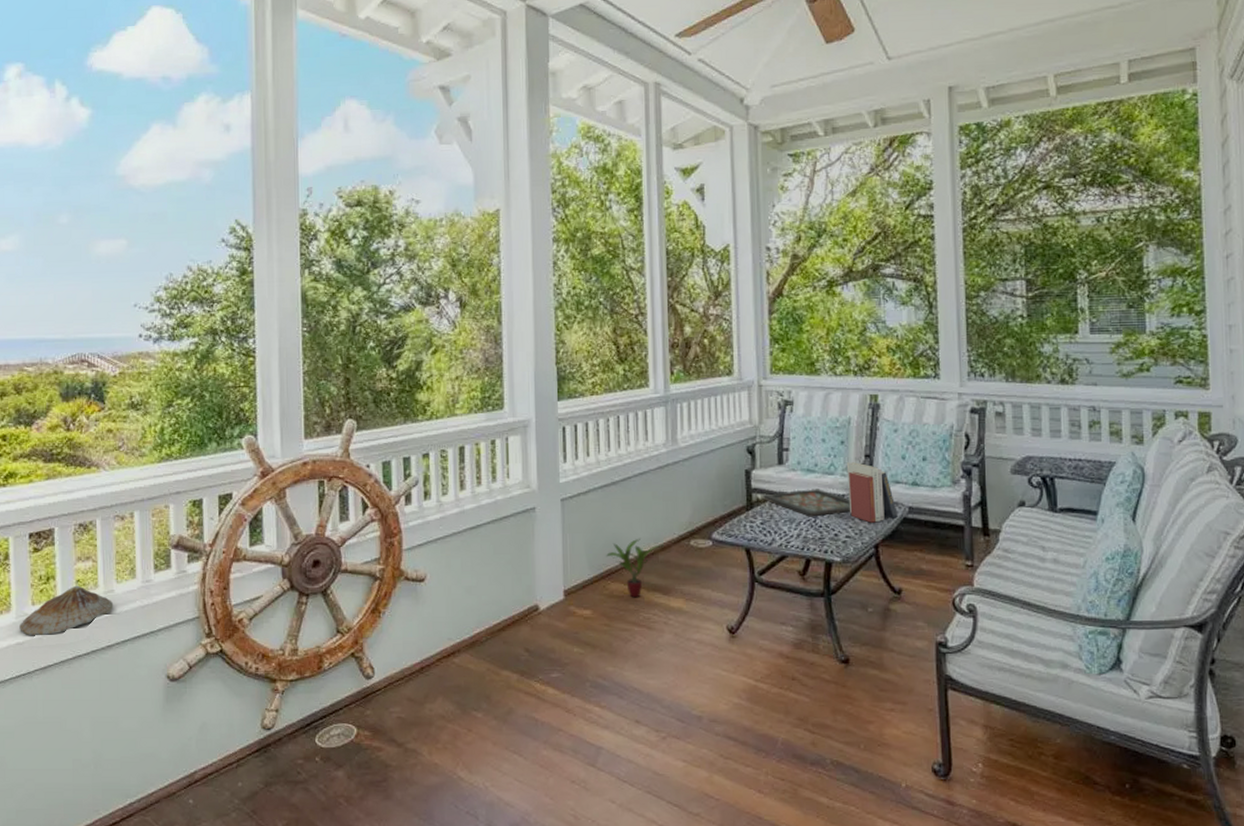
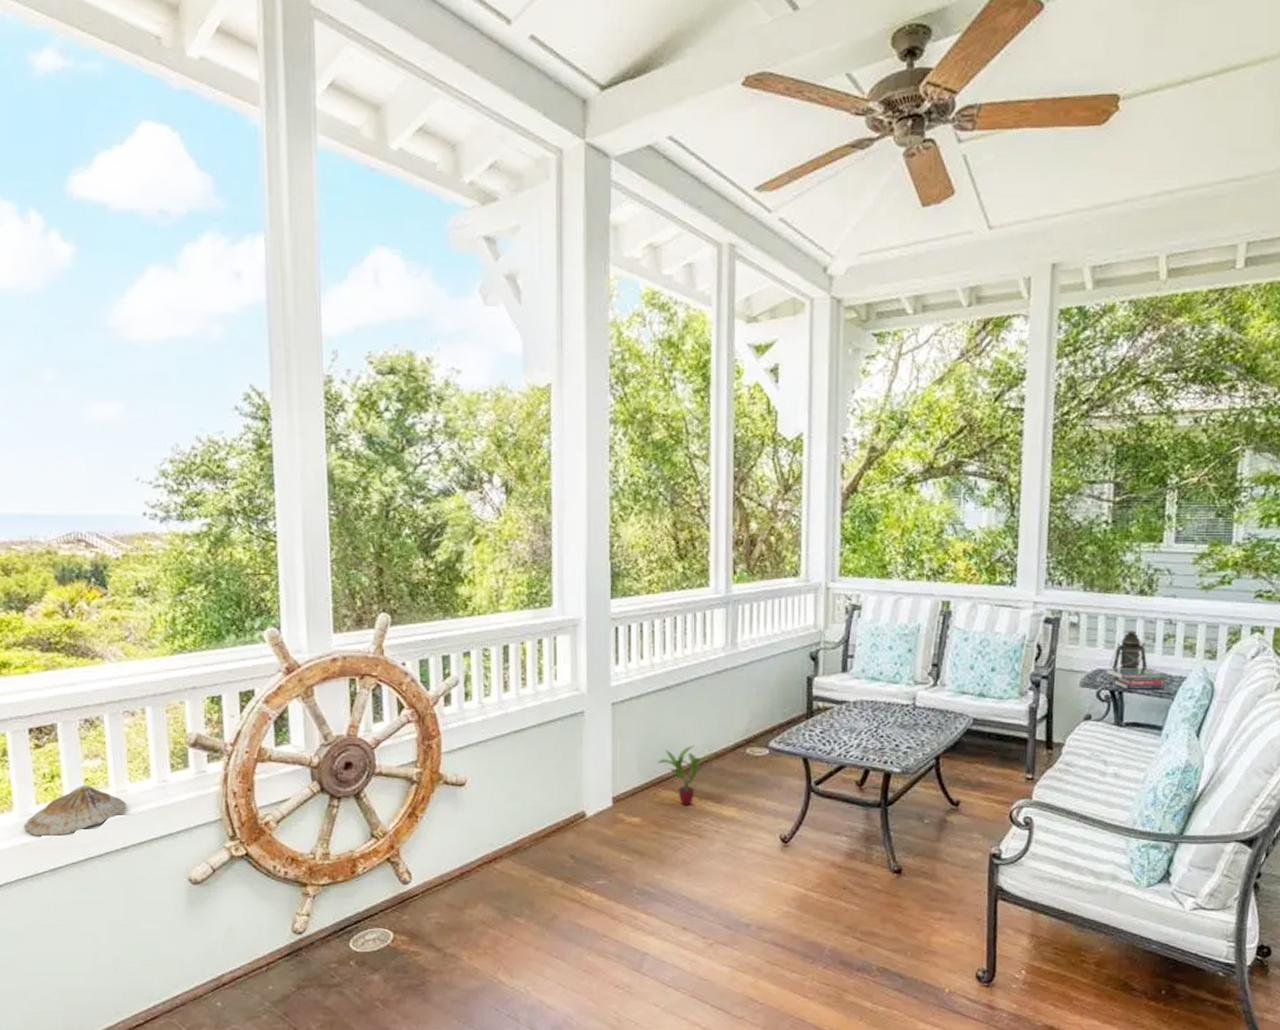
decorative tray: present [762,489,850,517] -> none [823,698,914,727]
books: present [846,461,898,523] -> none [912,670,962,734]
books: none [1036,454,1097,476] -> present [1107,668,1168,690]
lantern: none [1038,418,1076,467] -> present [1110,630,1148,680]

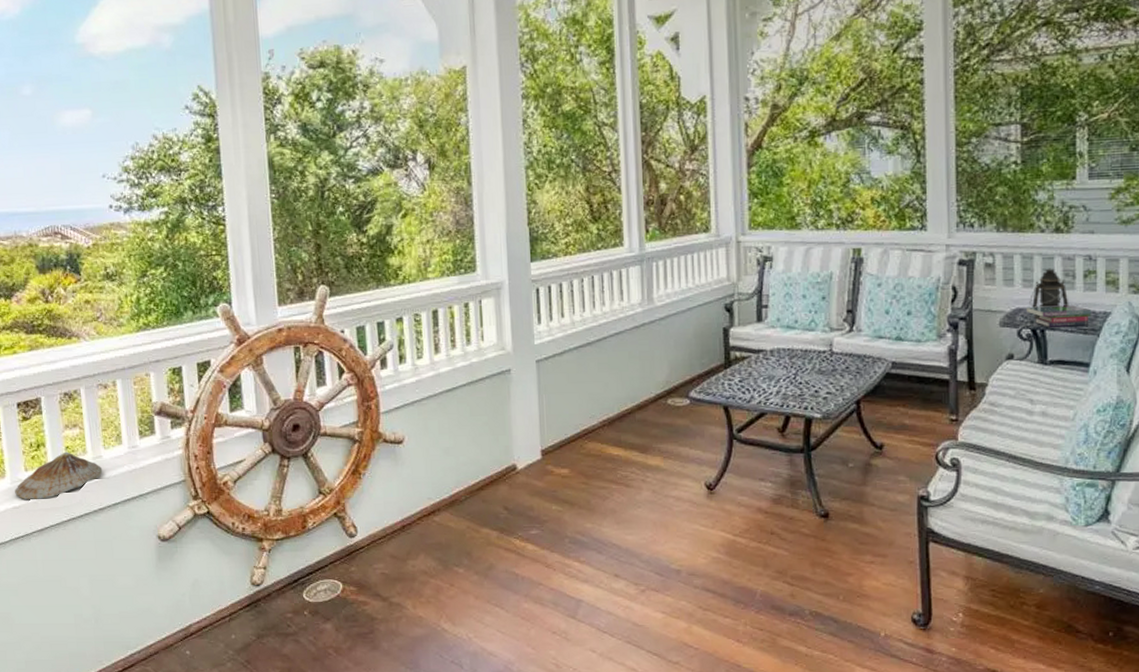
potted plant: present [658,745,717,806] -> none [583,397,639,457]

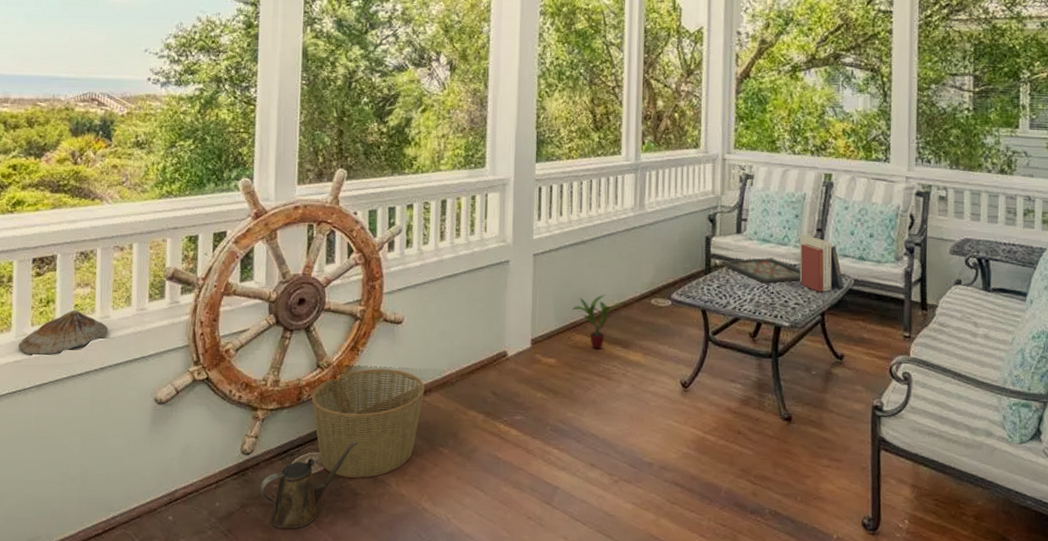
watering can: none [274,566,369,657] -> present [260,441,358,529]
basket: none [316,491,433,603] -> present [311,368,425,478]
potted plant: none [583,397,639,457] -> present [572,294,625,350]
decorative tray: none [740,345,831,374] -> present [720,257,801,284]
books: none [827,317,880,379] -> present [799,234,844,292]
books: present [1026,305,1091,327] -> none [974,238,1029,259]
lantern: present [1029,268,1069,318] -> none [976,205,1011,249]

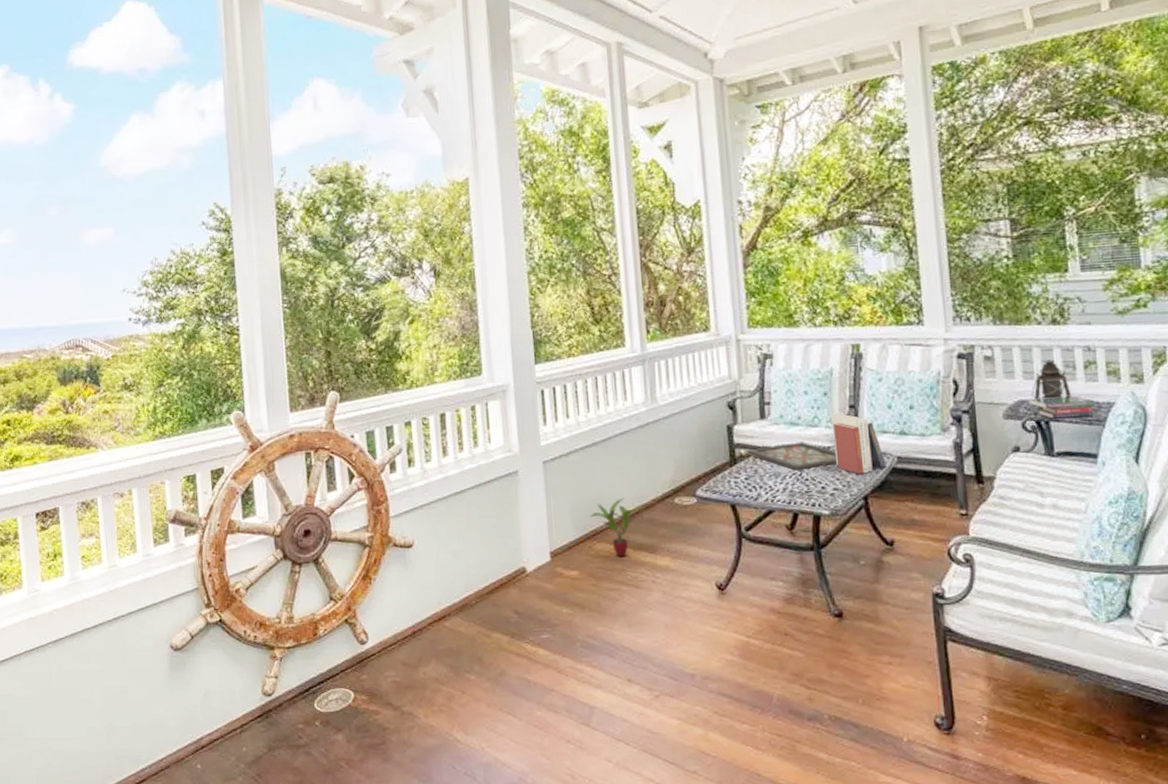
seashell: present [18,309,109,356] -> none [31,561,118,611]
watering can: present [260,441,358,529] -> none [285,674,381,770]
basket: present [311,368,425,478] -> none [327,596,444,712]
books: none [974,238,1029,259] -> present [1029,396,1095,419]
lantern: none [976,205,1011,249] -> present [1031,359,1072,410]

